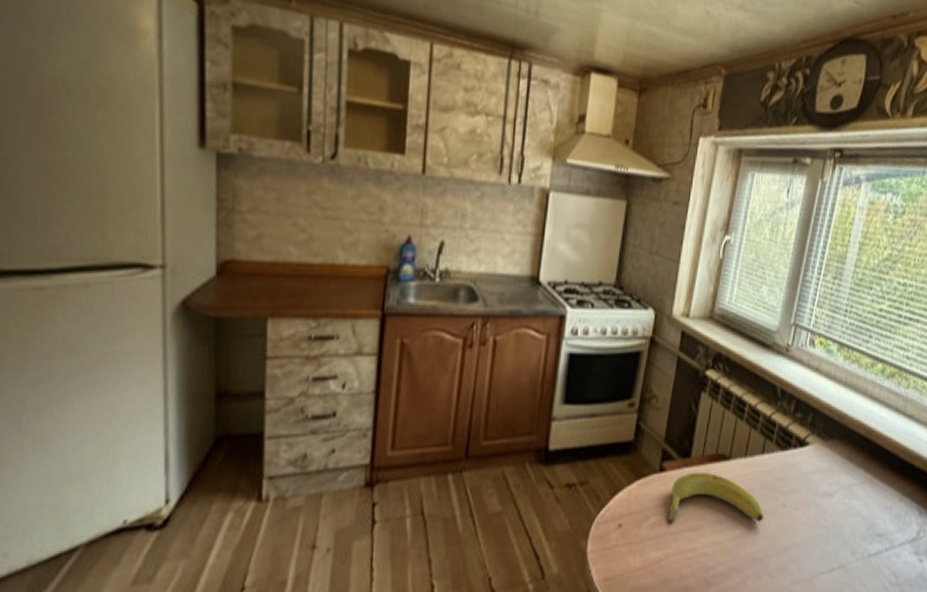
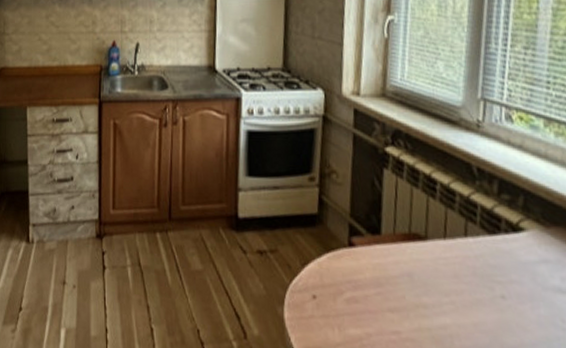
banana: present [668,472,764,522] -> none [364,250,478,313]

